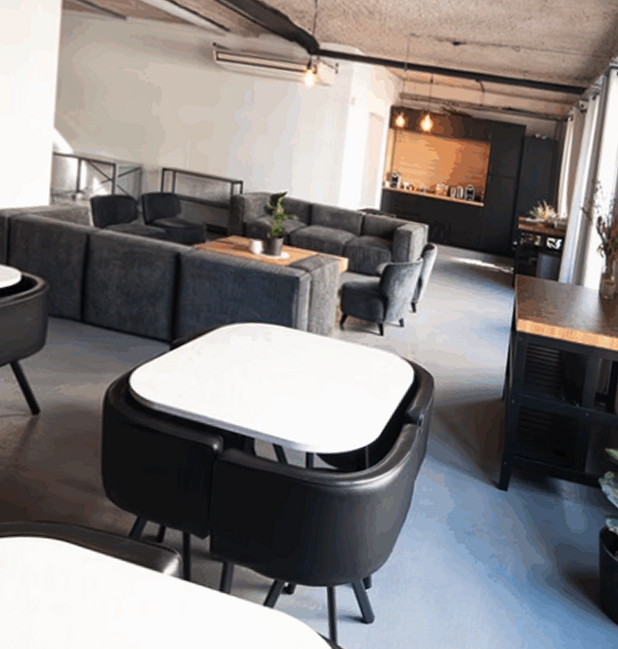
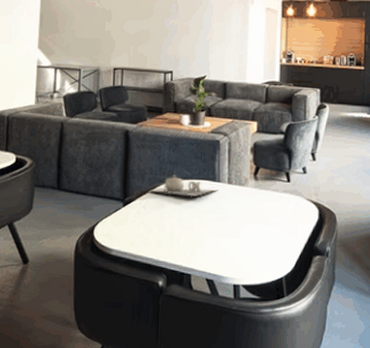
teapot: none [204,315,293,345] -> present [148,175,218,197]

